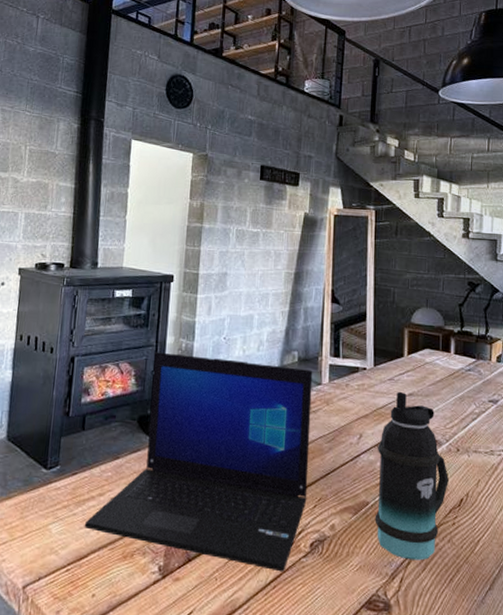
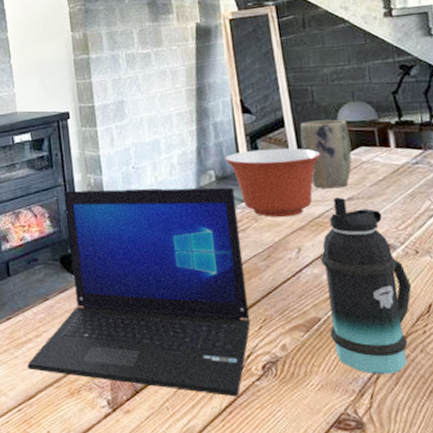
mixing bowl: none [309,337,393,404] -> present [225,148,322,218]
plant pot: none [377,319,419,384] -> present [300,119,352,189]

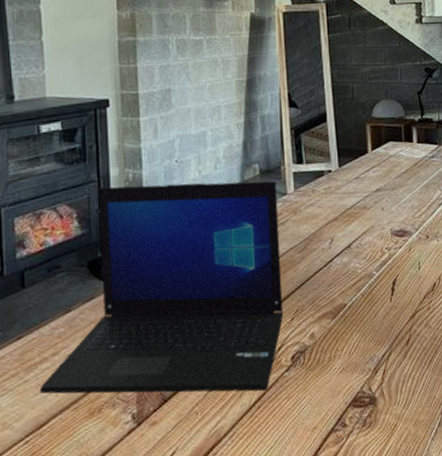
mixing bowl: present [225,148,322,218] -> none [270,142,357,210]
plant pot: present [300,119,352,189] -> none [339,115,382,181]
bottle: present [320,197,412,375] -> none [349,188,421,352]

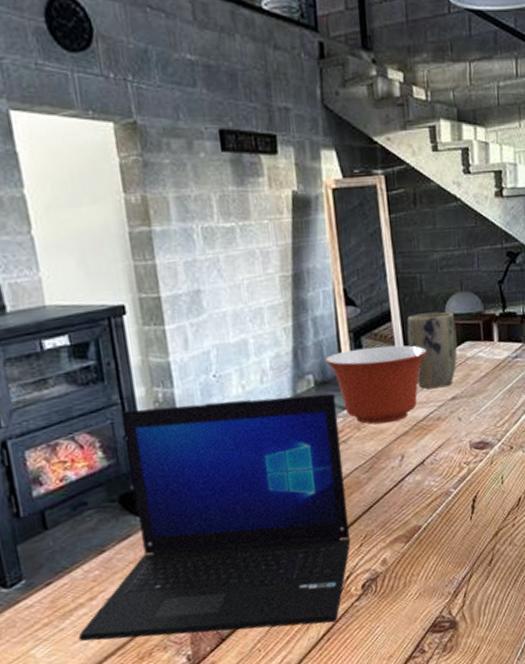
mixing bowl: none [270,142,357,210] -> present [325,345,428,425]
plant pot: none [339,115,382,181] -> present [407,312,458,389]

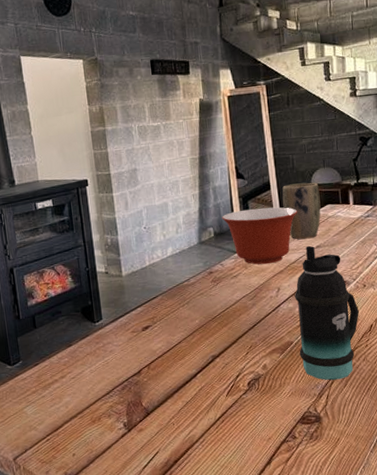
laptop: present [78,393,351,642] -> none [53,241,240,409]
bottle: none [422,396,505,574] -> present [294,245,359,381]

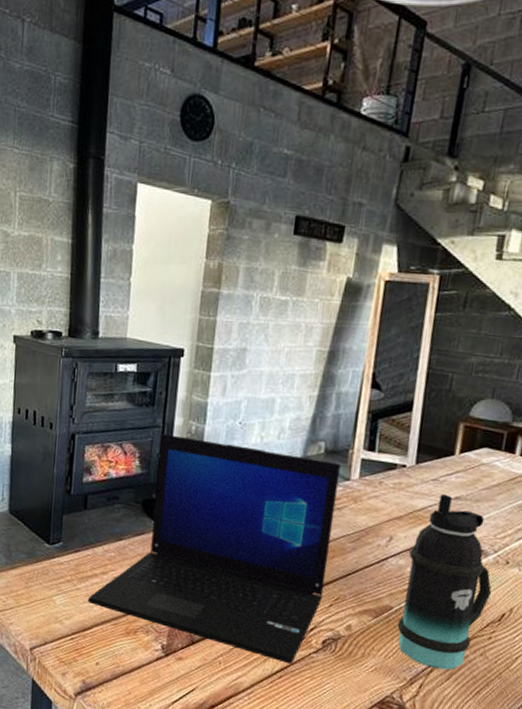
laptop: none [53,241,240,409] -> present [87,433,341,664]
mixing bowl: present [222,207,298,265] -> none [339,428,442,505]
plant pot: present [282,182,321,239] -> none [423,410,479,486]

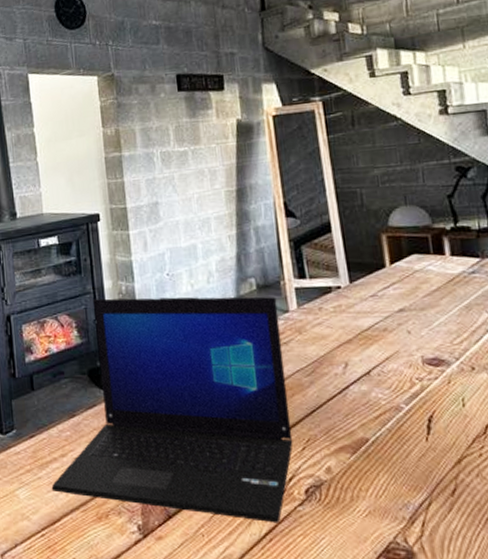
bottle: present [397,493,491,670] -> none [368,308,467,500]

